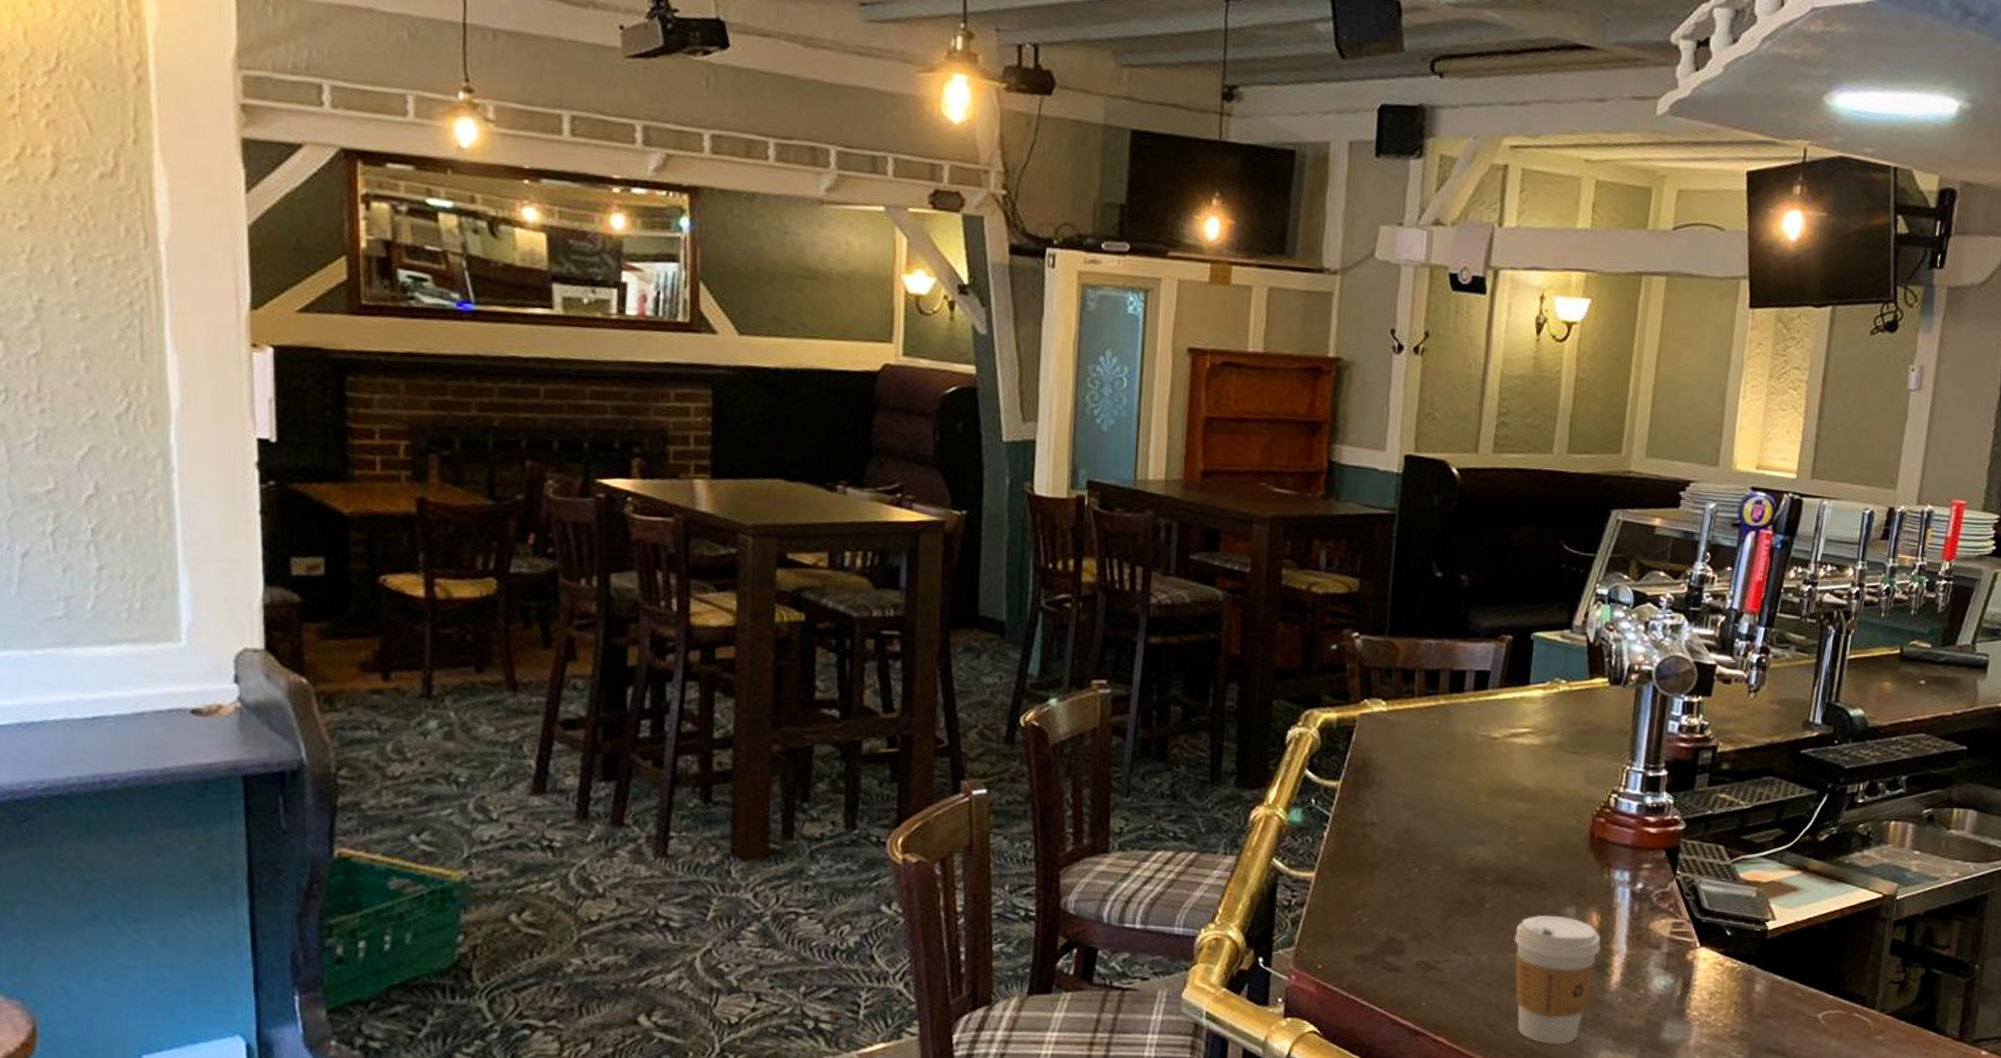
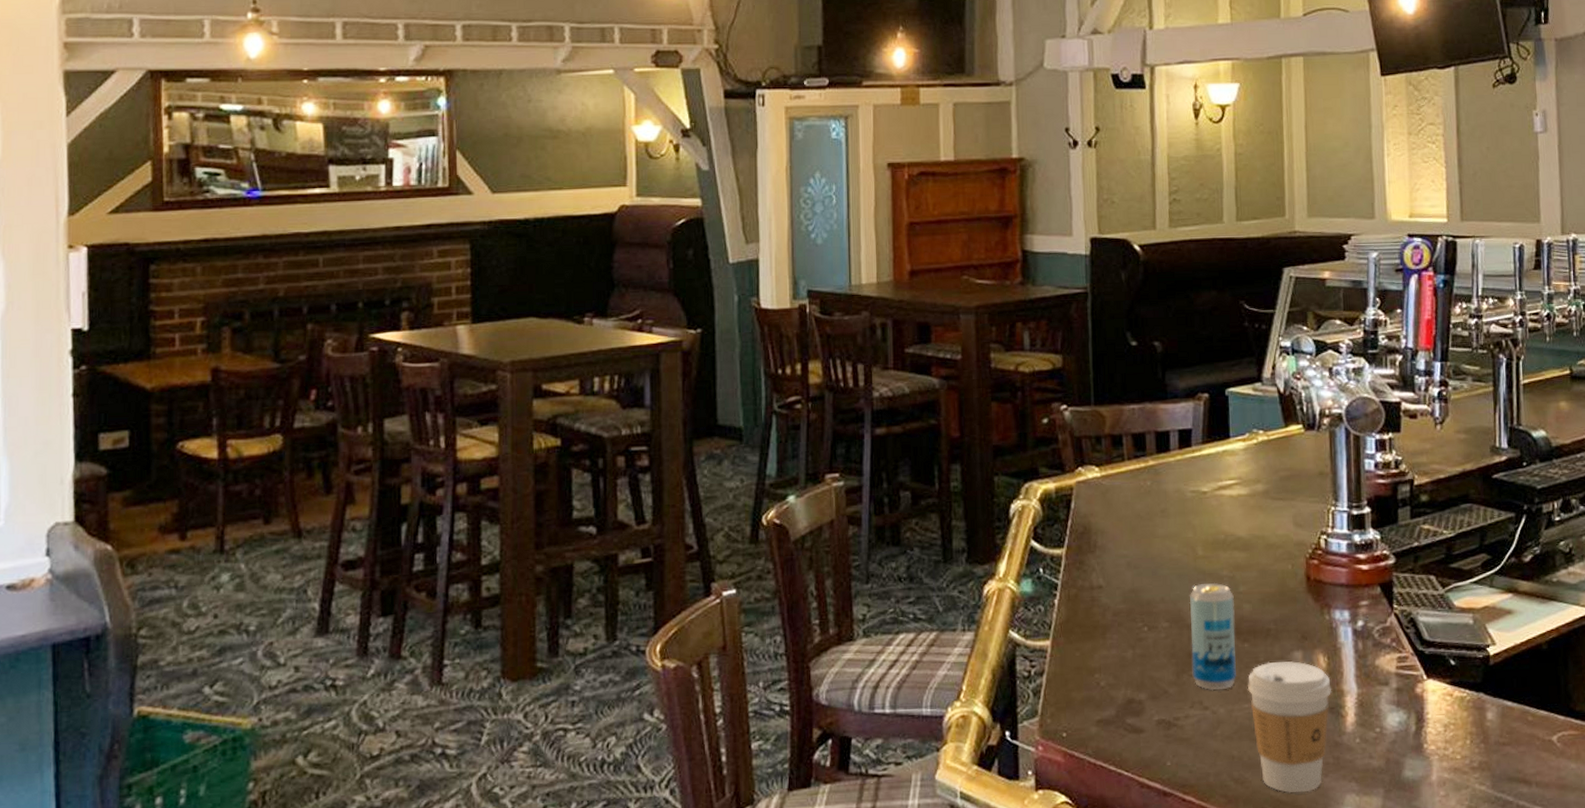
beverage can: none [1459,830,1512,938] -> present [1189,582,1237,691]

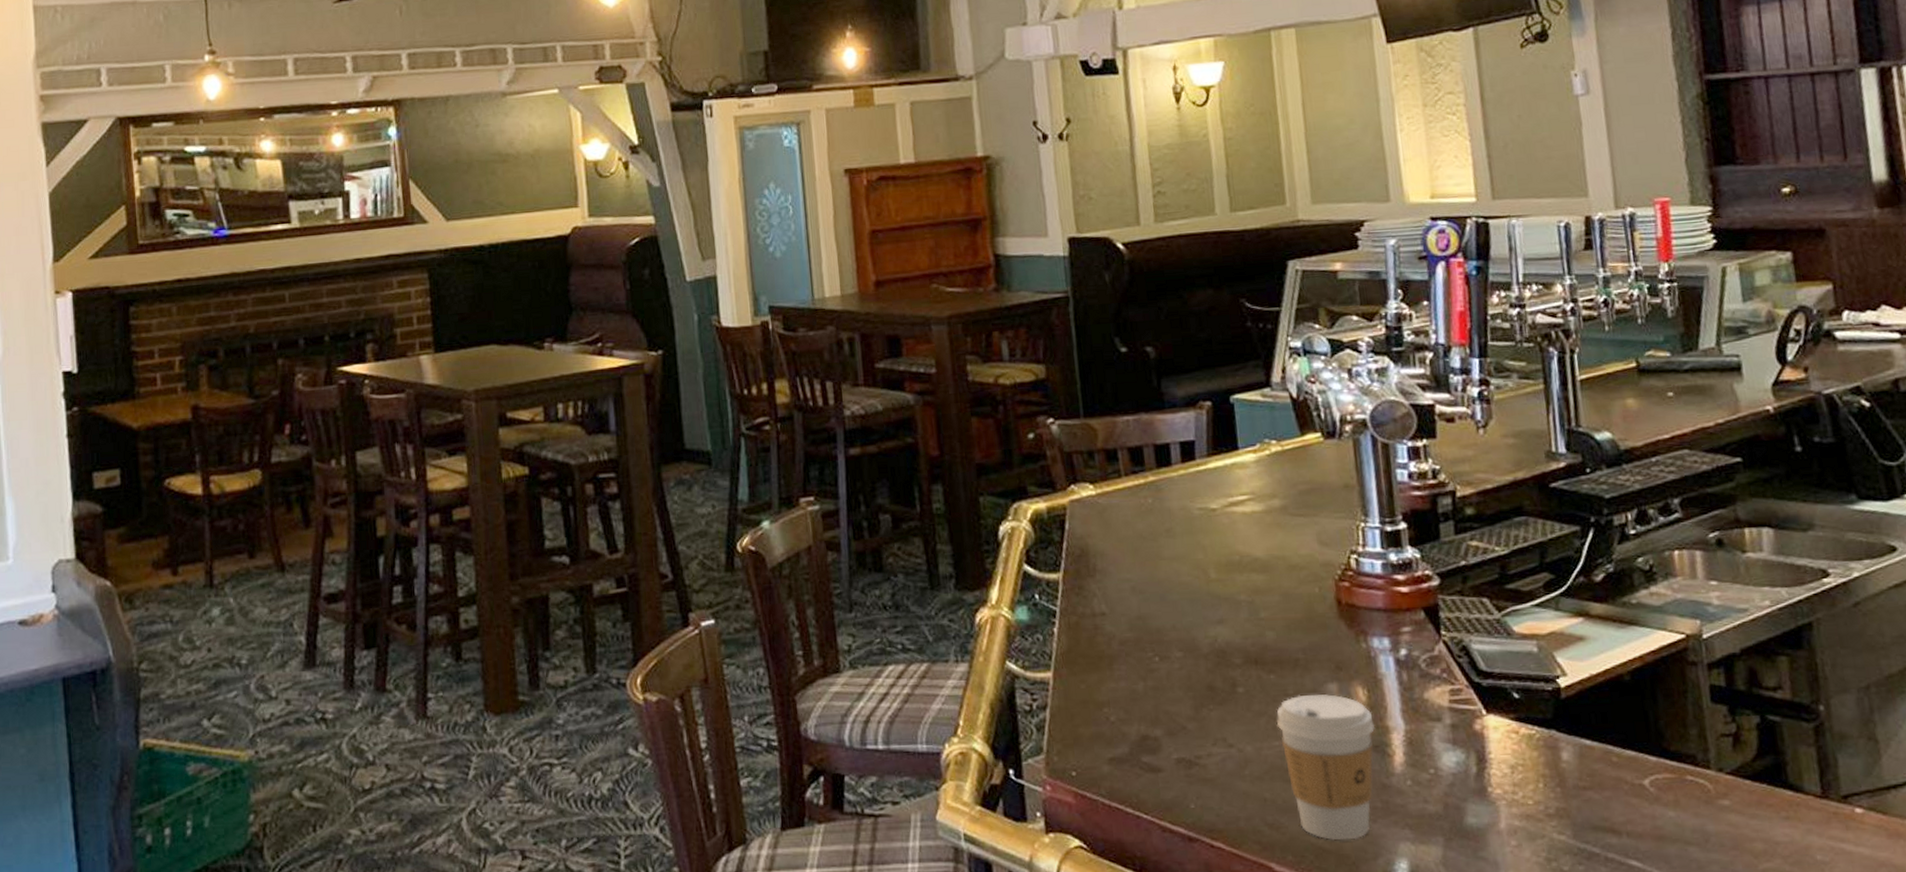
beverage can: present [1189,582,1237,691] -> none [1203,608,1264,727]

